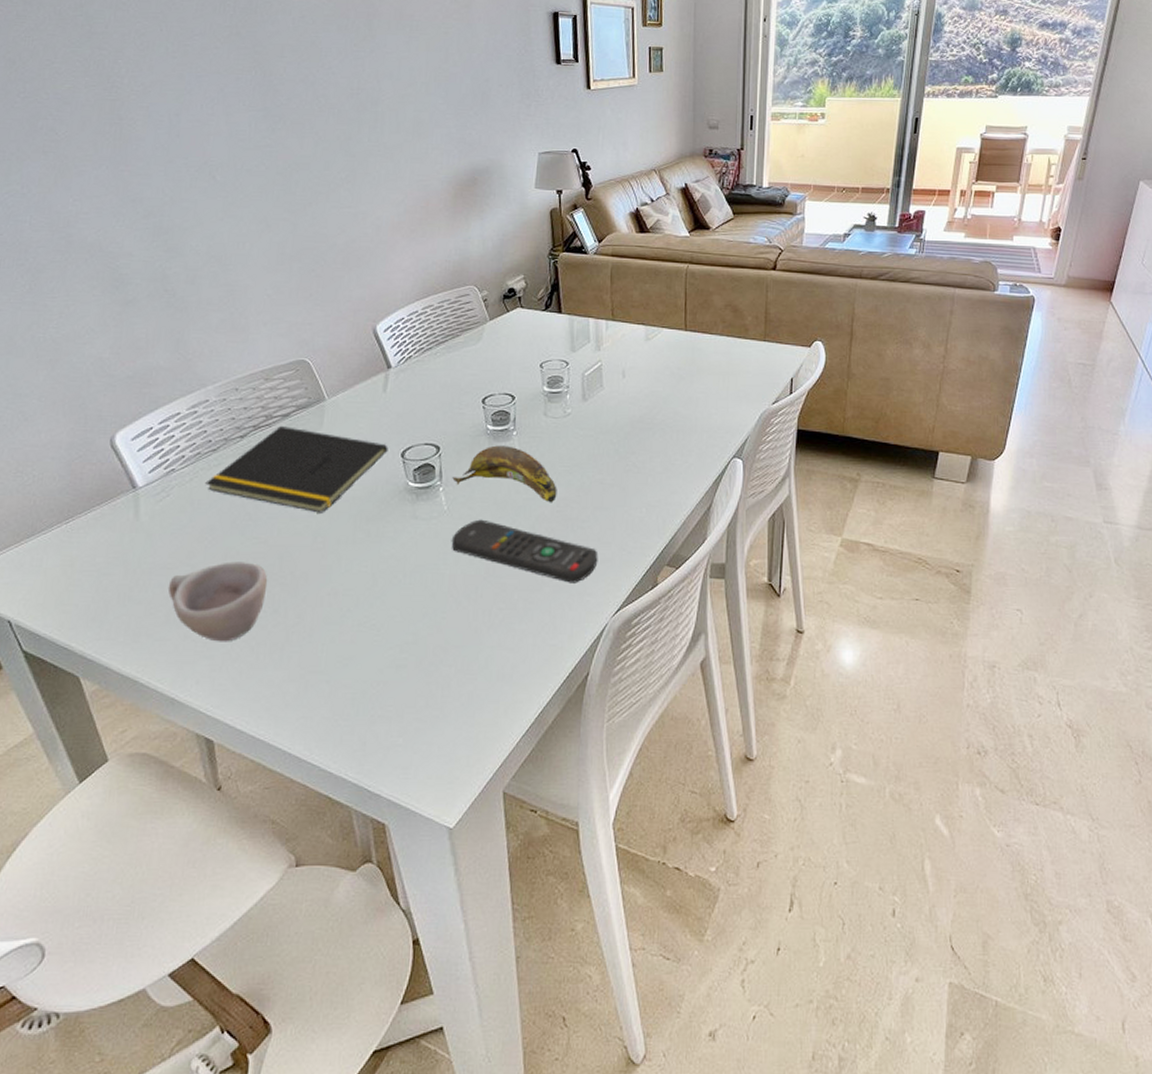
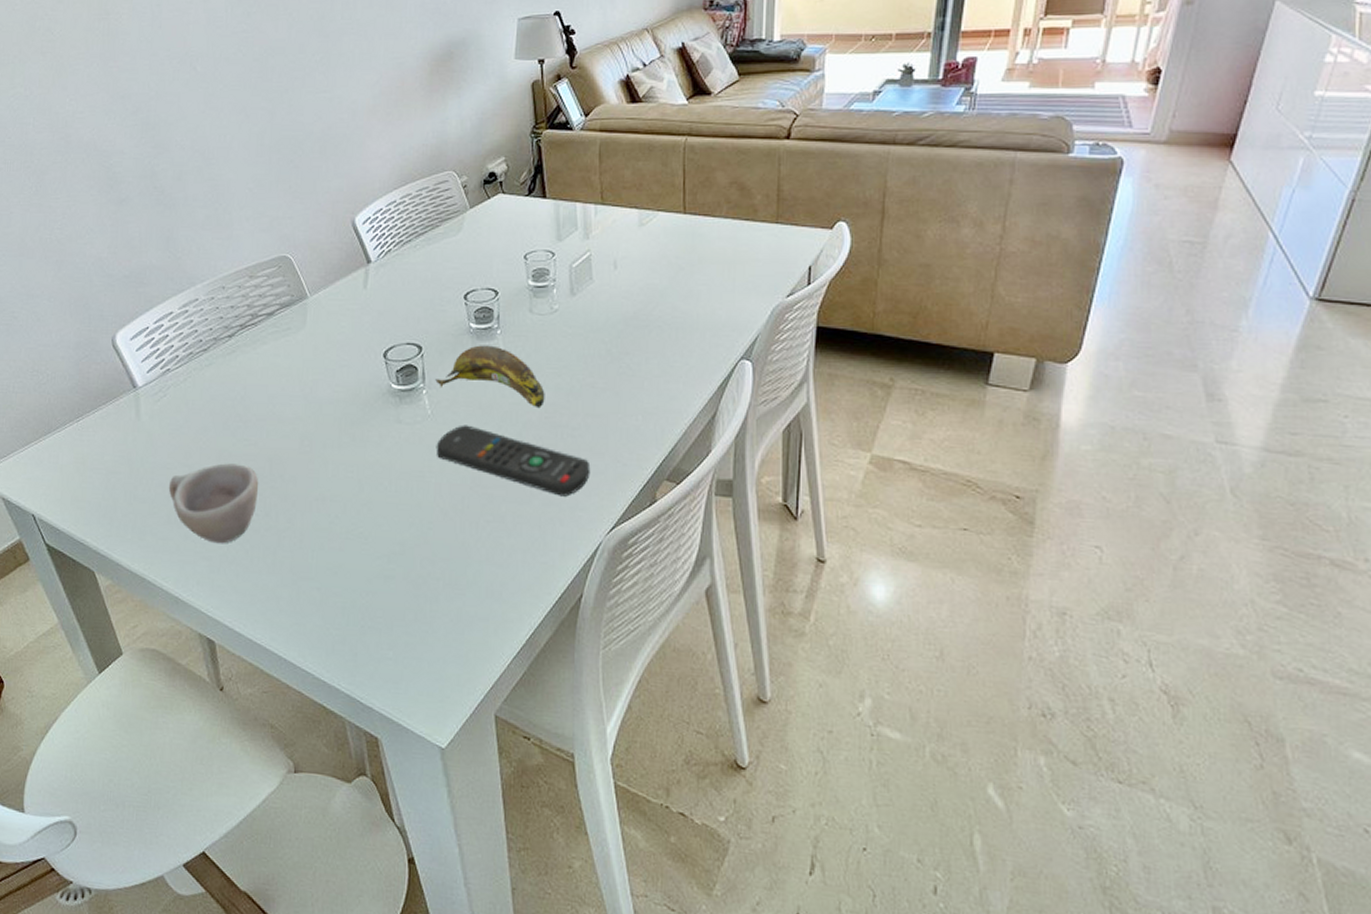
notepad: present [205,426,388,513] -> none [198,325,371,416]

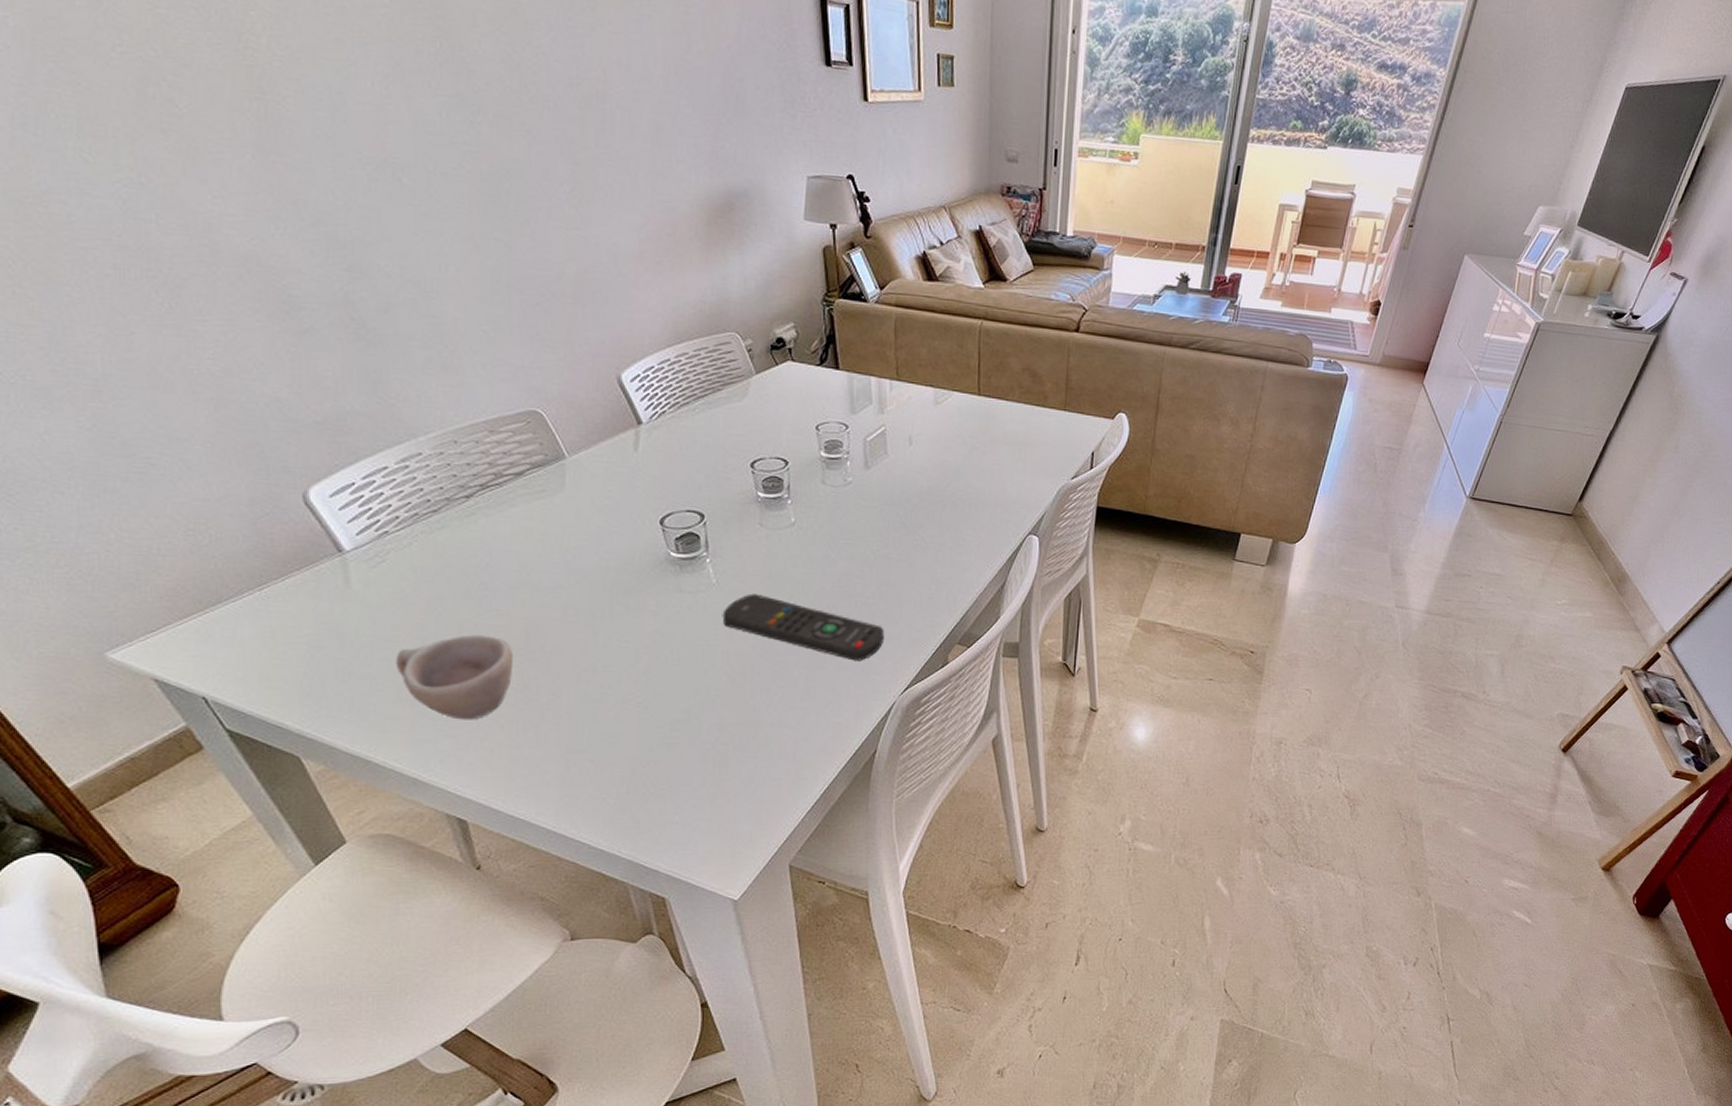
banana: present [435,345,545,407] -> none [720,514,839,577]

